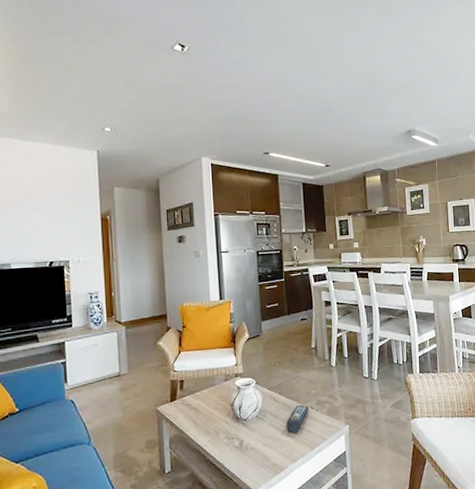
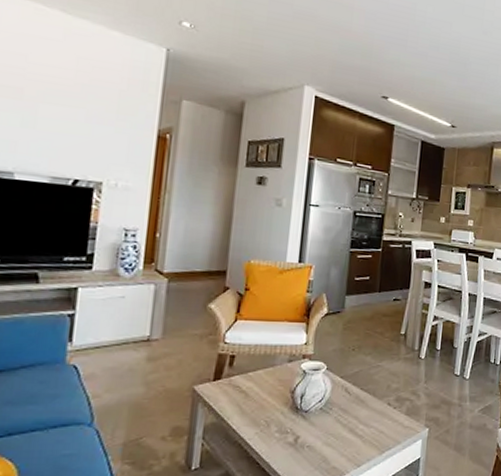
remote control: present [286,405,310,434] -> none [355,399,387,433]

